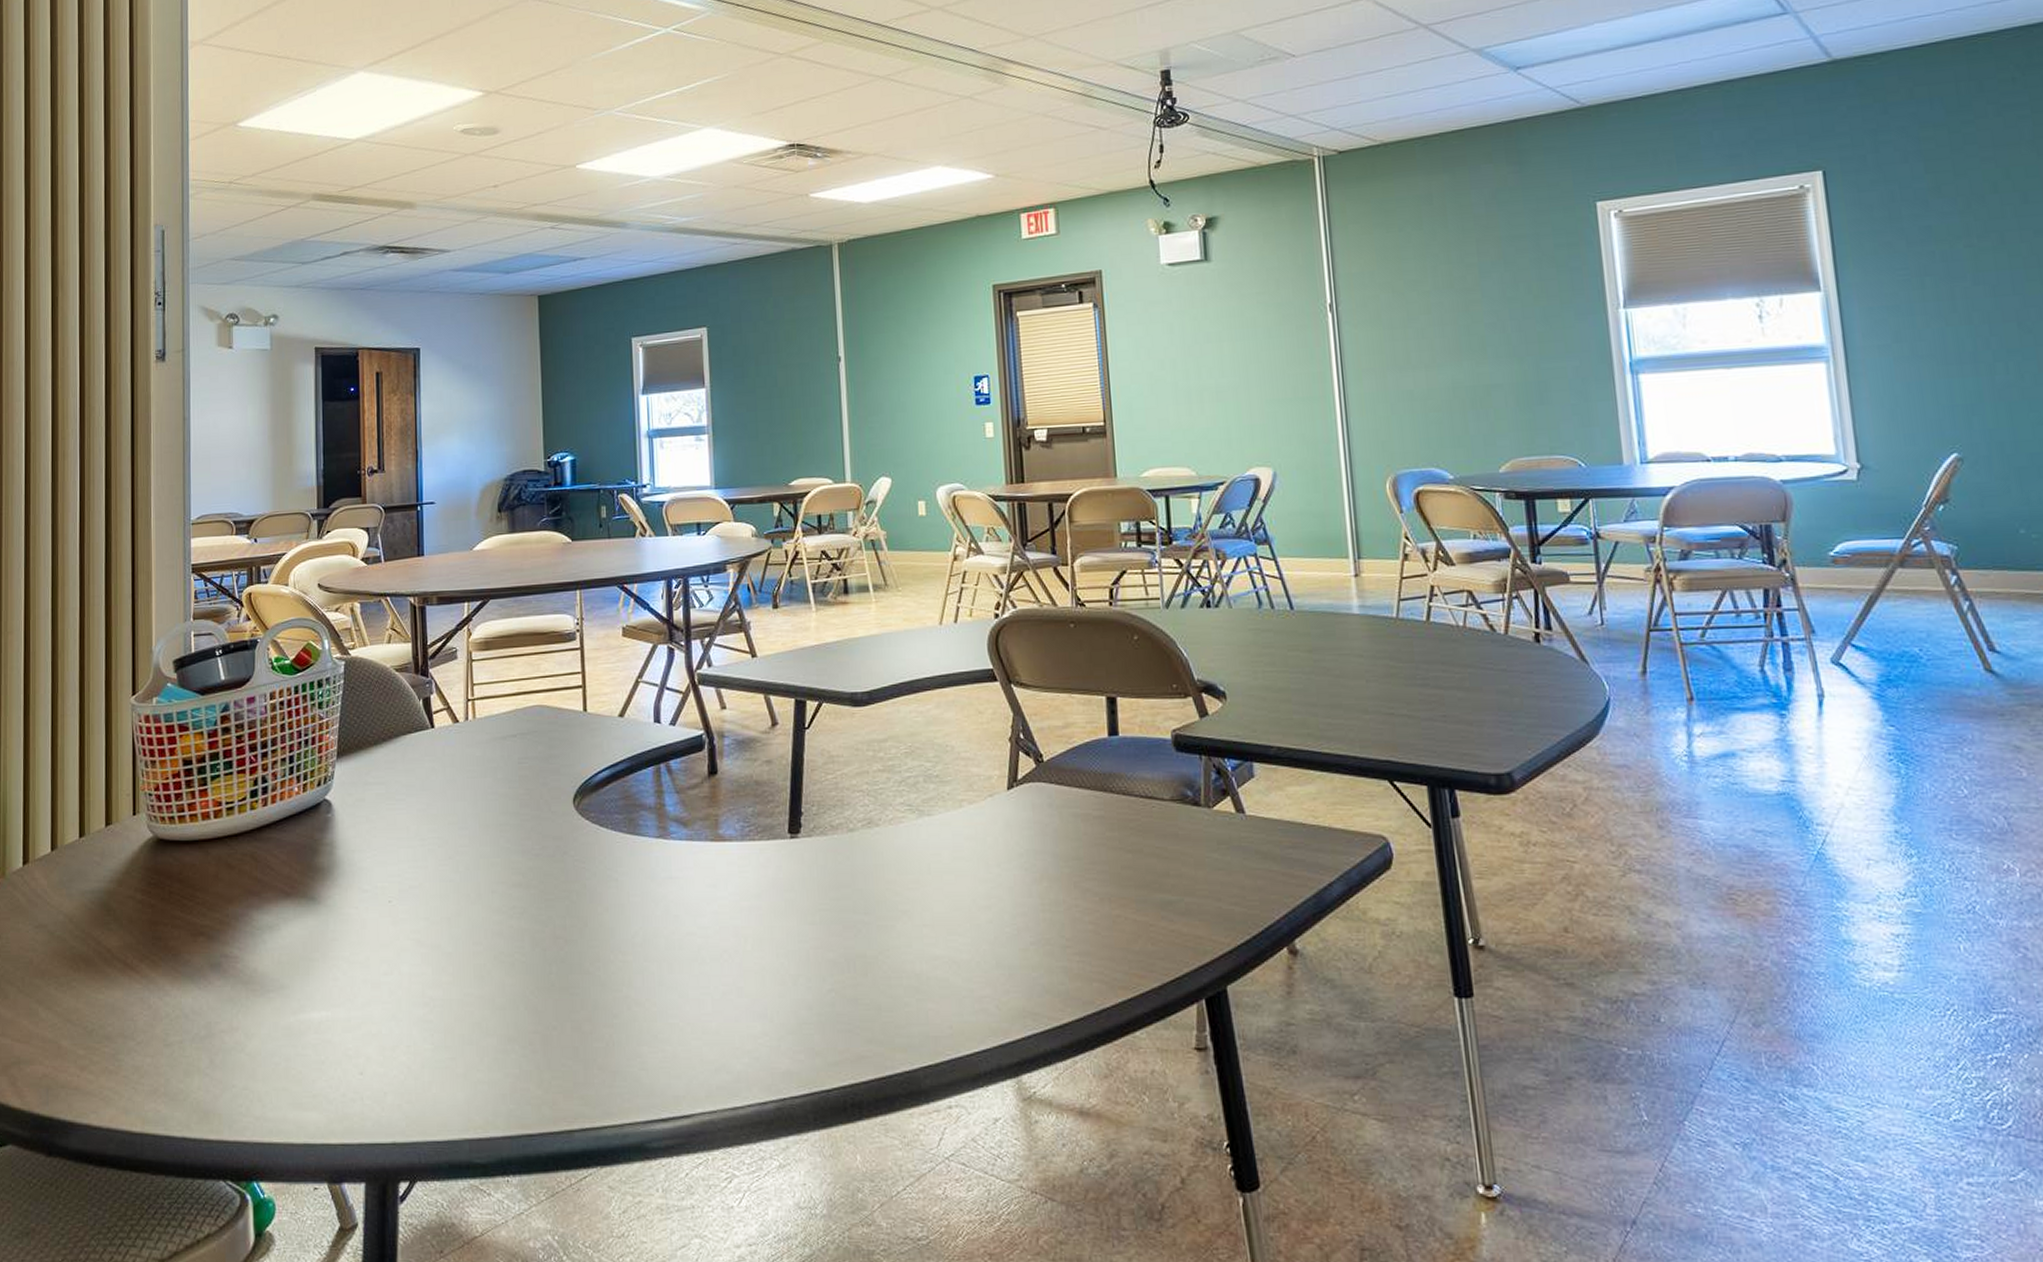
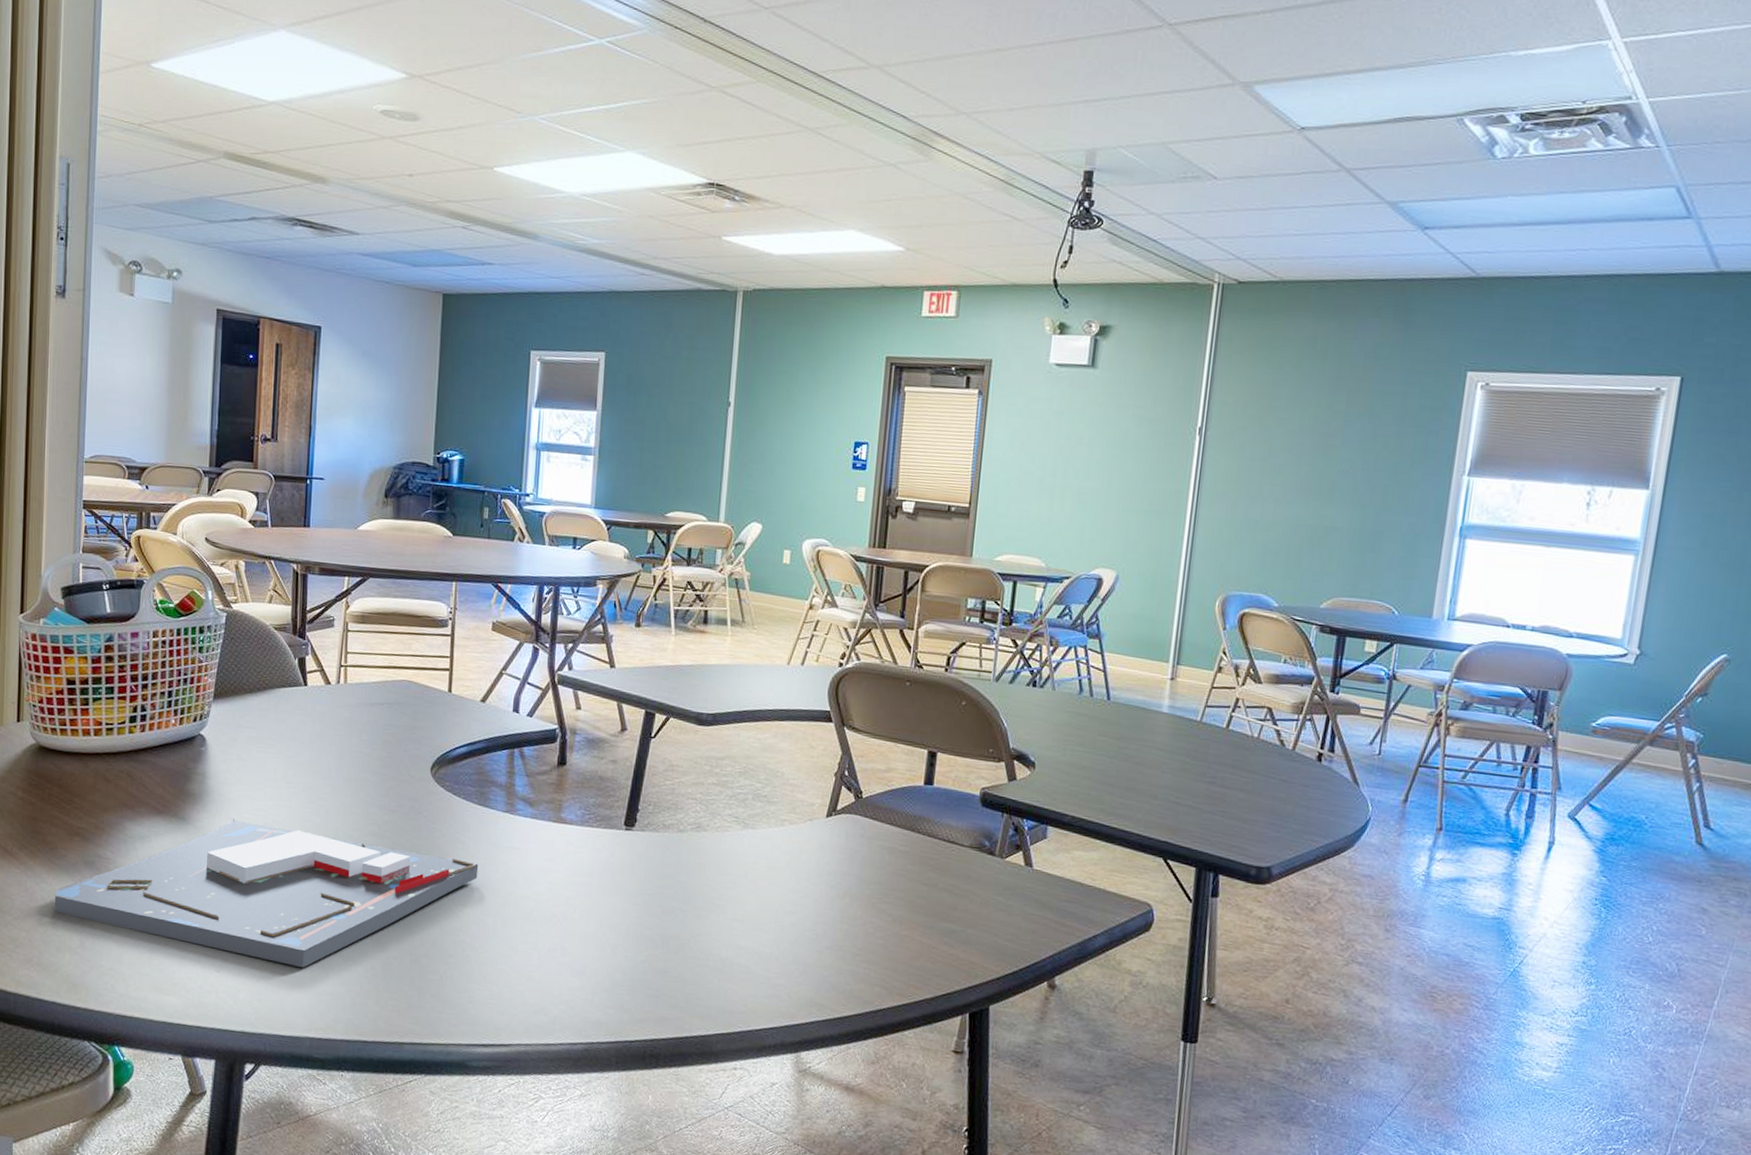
board game: none [179,889,636,1054] -> present [54,818,479,968]

